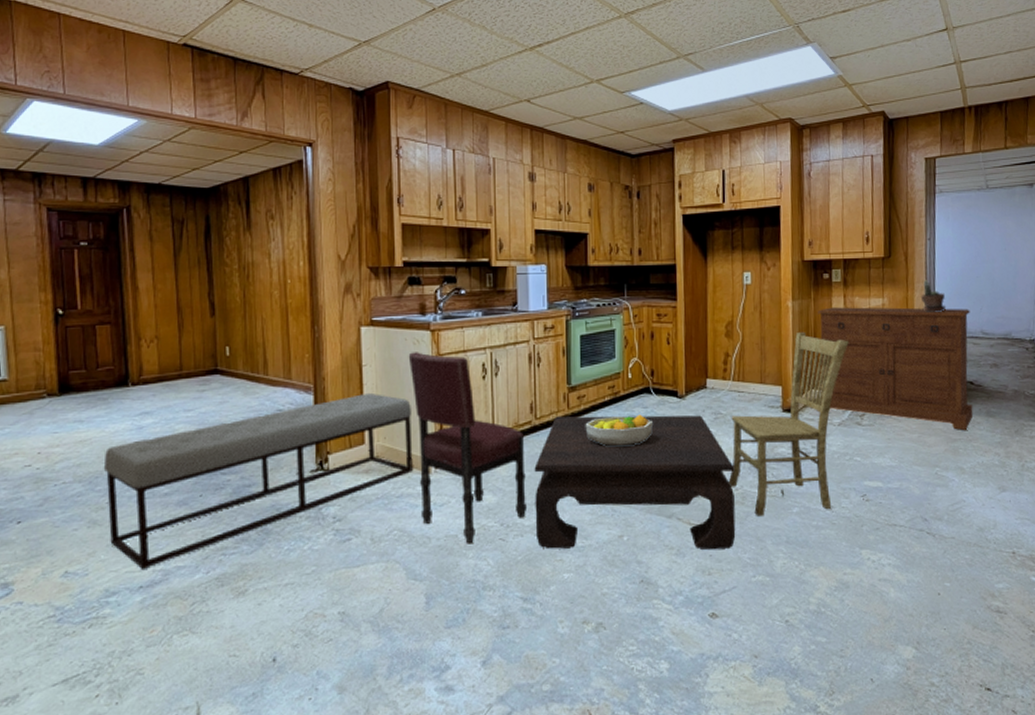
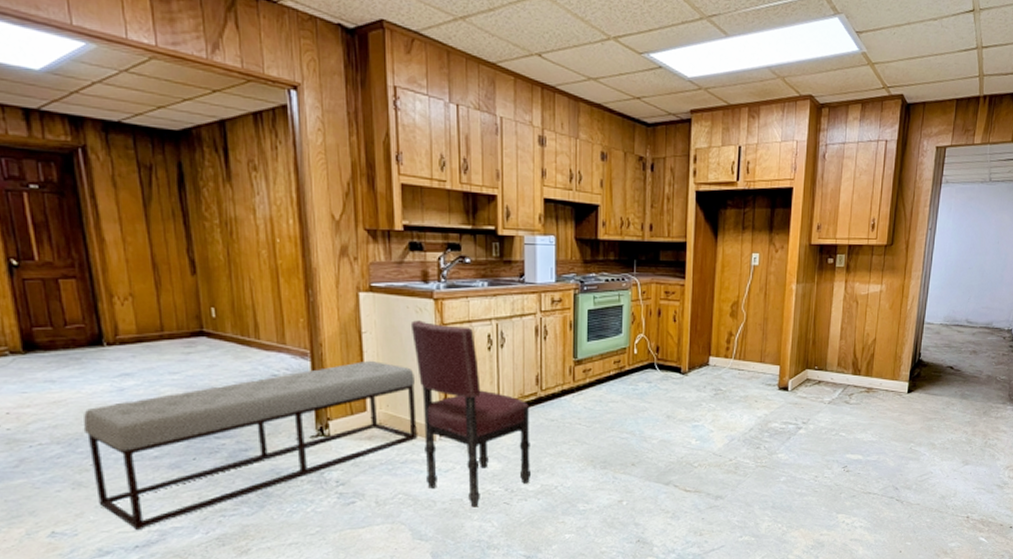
coffee table: present [534,415,736,550] -> none [539,389,730,514]
fruit bowl: present [585,414,653,447] -> none [590,389,655,419]
dining chair: present [728,331,849,516] -> none [723,314,845,484]
sideboard: present [817,307,973,430] -> none [811,292,959,410]
potted plant: present [920,280,947,312] -> none [916,269,938,300]

